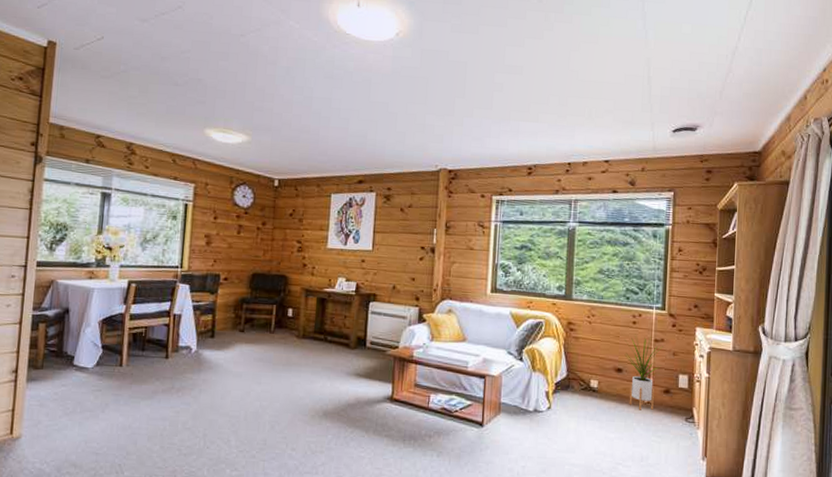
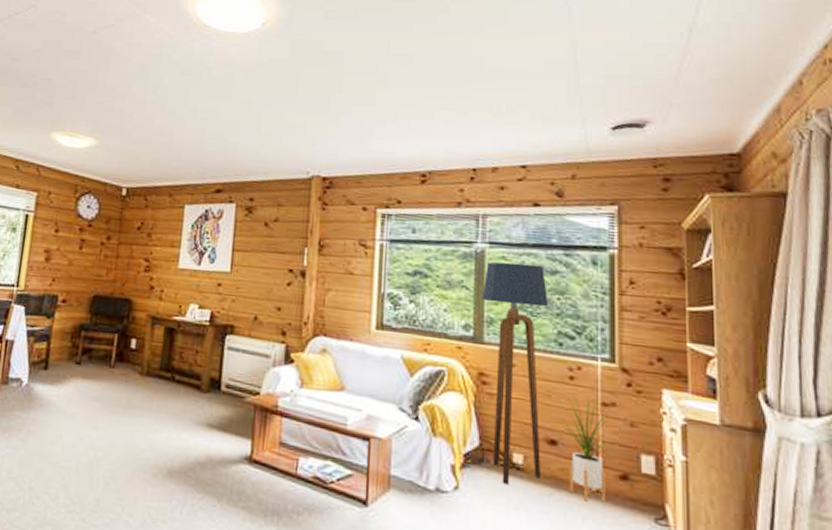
floor lamp: none [572,237,621,402] -> present [482,262,549,484]

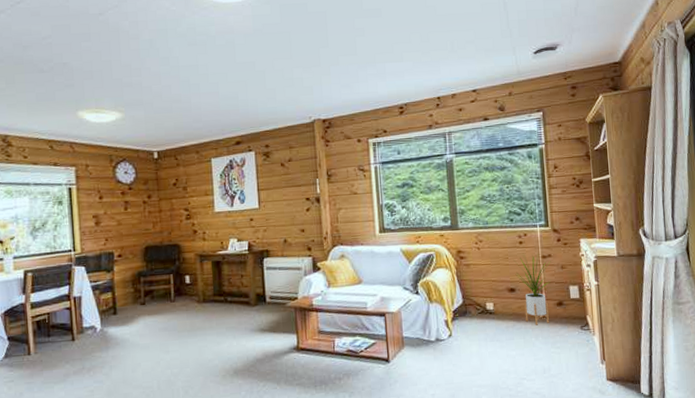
floor lamp: present [482,262,549,484] -> none [454,164,506,325]

